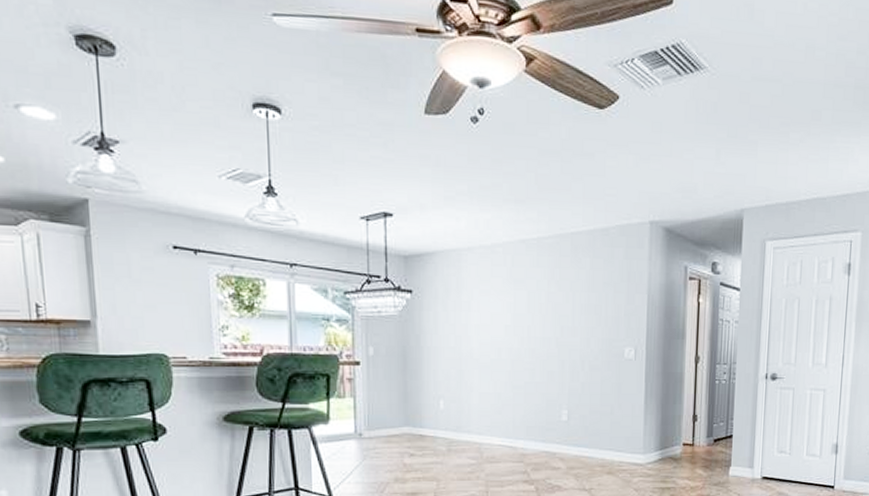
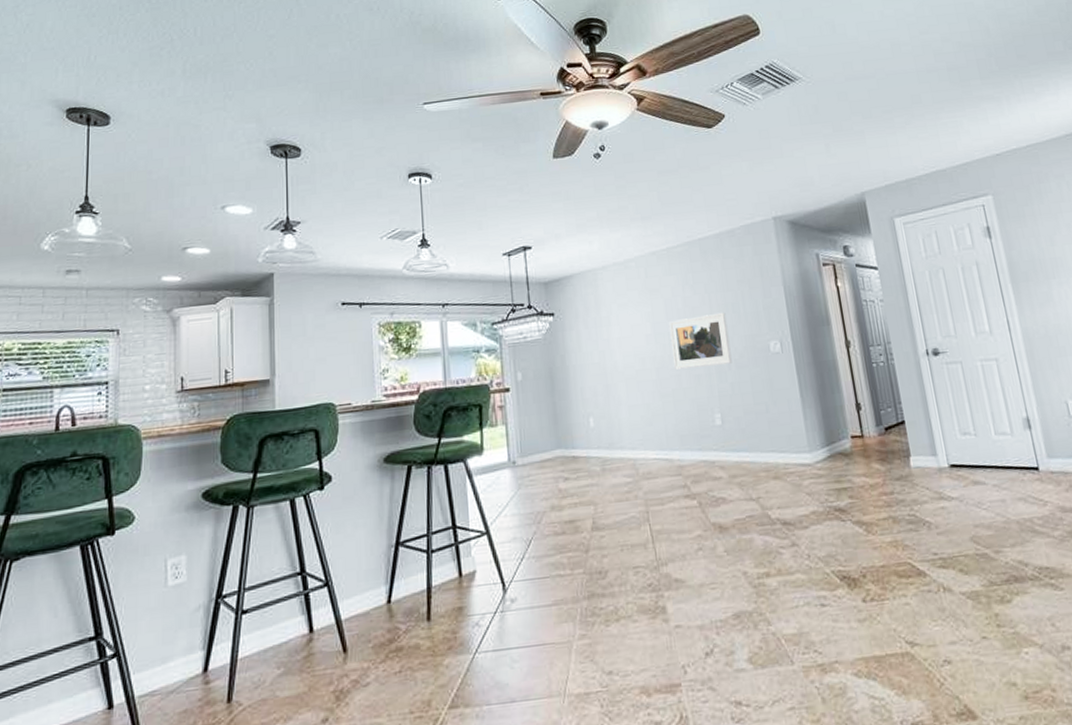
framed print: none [529,312,587,364] -> present [668,312,732,370]

